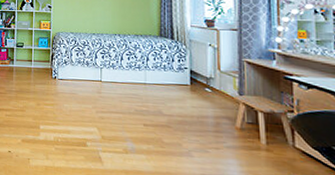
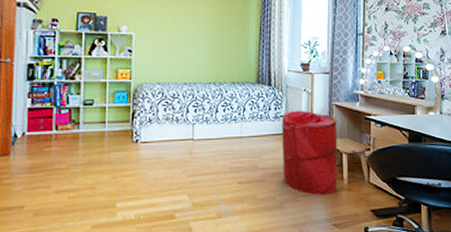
laundry hamper: none [186,63,253,152] -> present [282,110,337,196]

